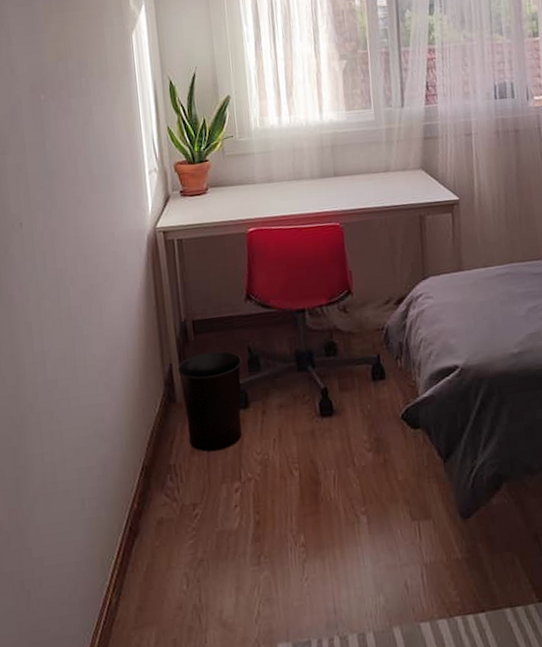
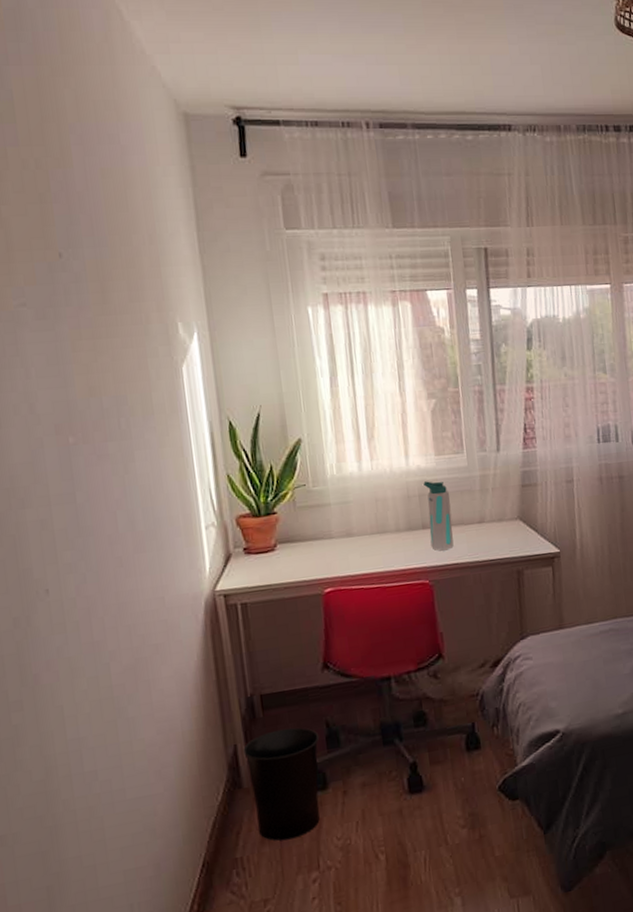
water bottle: none [335,133,362,198] -> present [423,481,454,552]

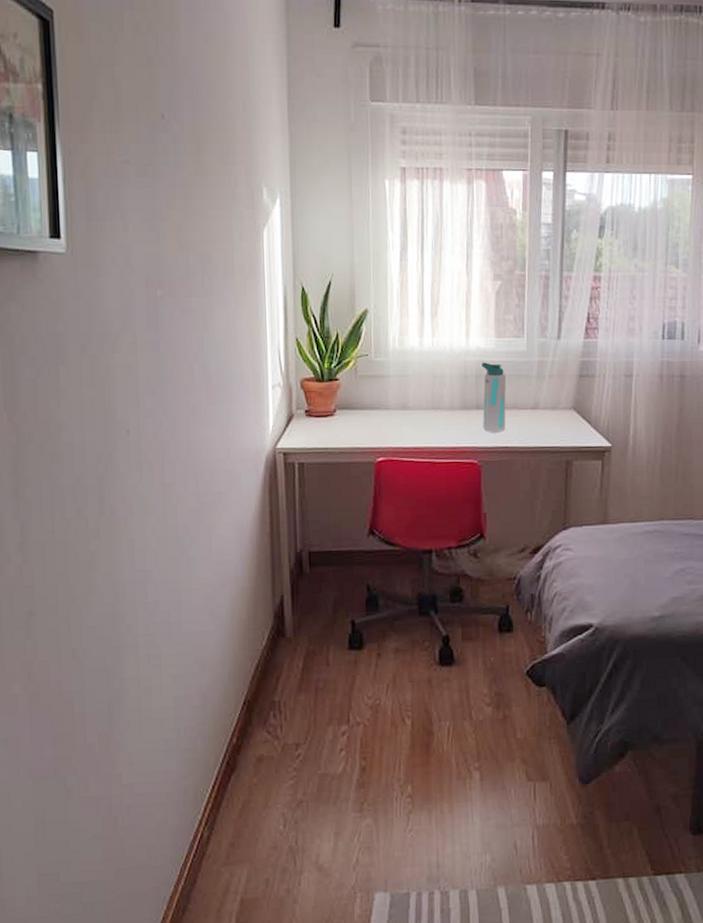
waste bin: present [243,727,320,841] -> none [289,586,359,692]

